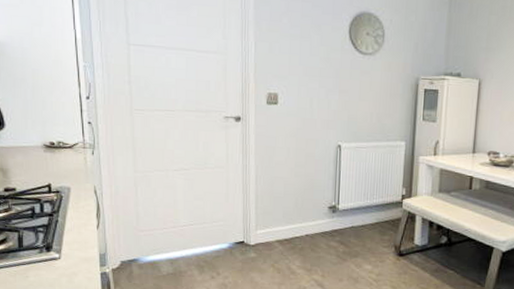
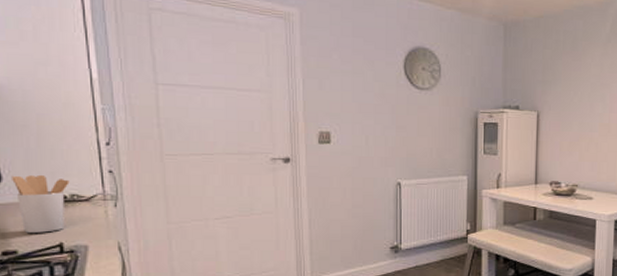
utensil holder: none [12,122,57,174] -> present [12,174,70,233]

